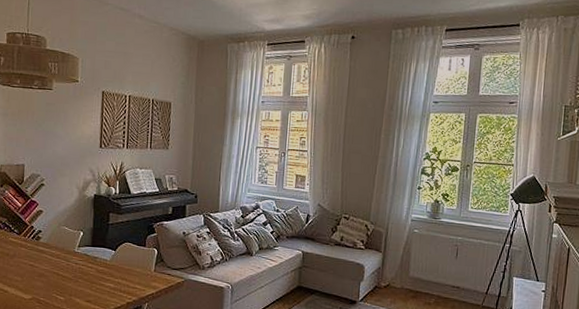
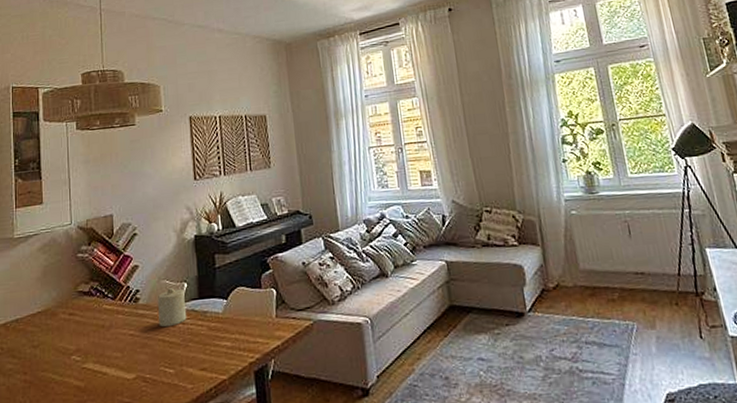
candle: none [55,233,80,264] -> present [158,288,187,328]

